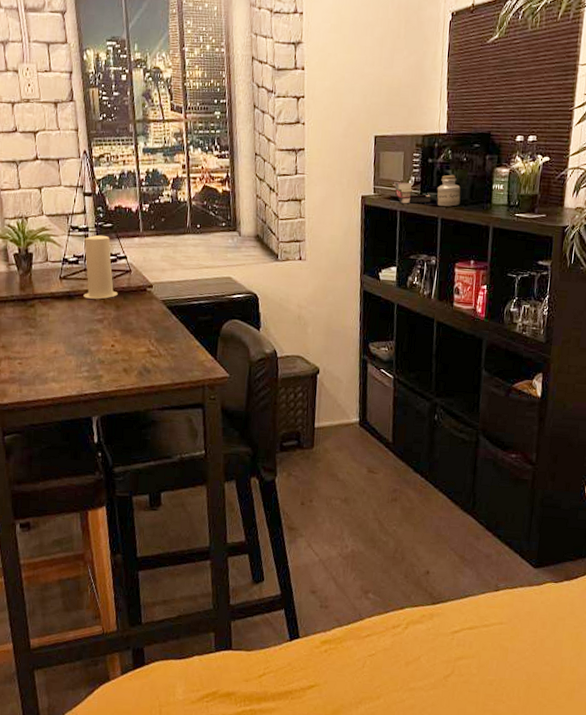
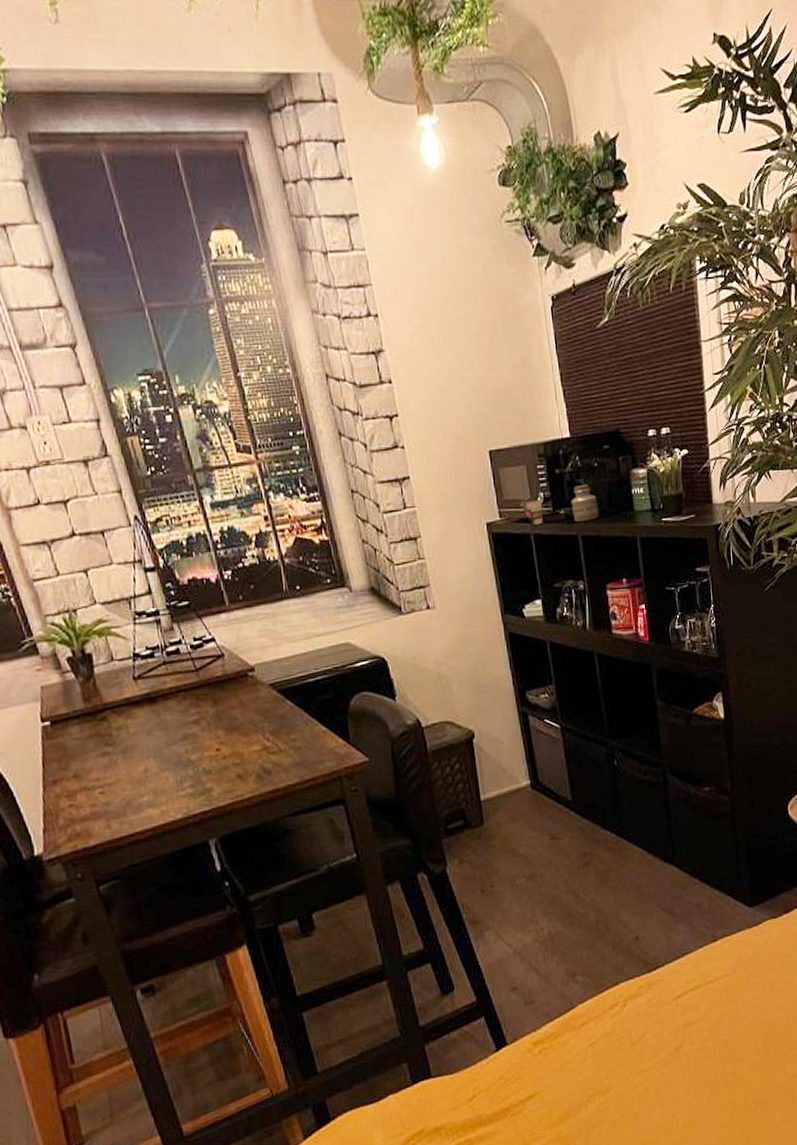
candle: present [83,235,118,300] -> none [156,617,213,698]

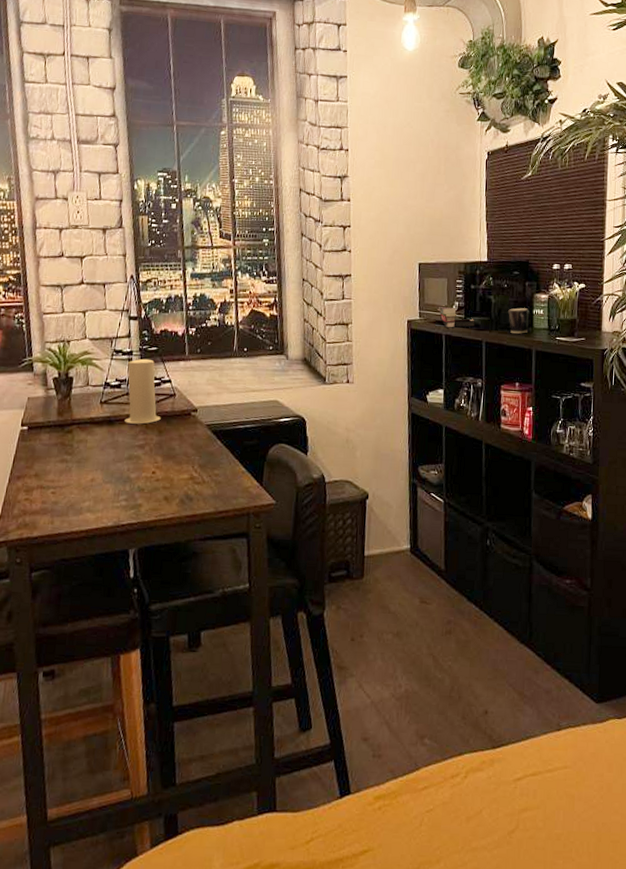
candle: none [156,617,213,698] -> present [125,358,161,425]
jar: present [570,484,599,523] -> none [480,300,503,331]
mug: none [603,488,629,522] -> present [508,308,529,334]

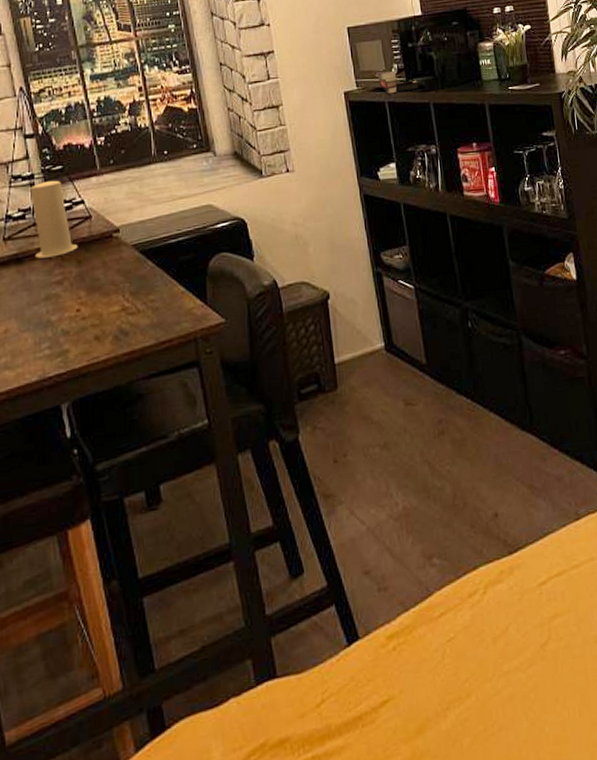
mug: present [508,308,529,334] -> none [452,60,478,91]

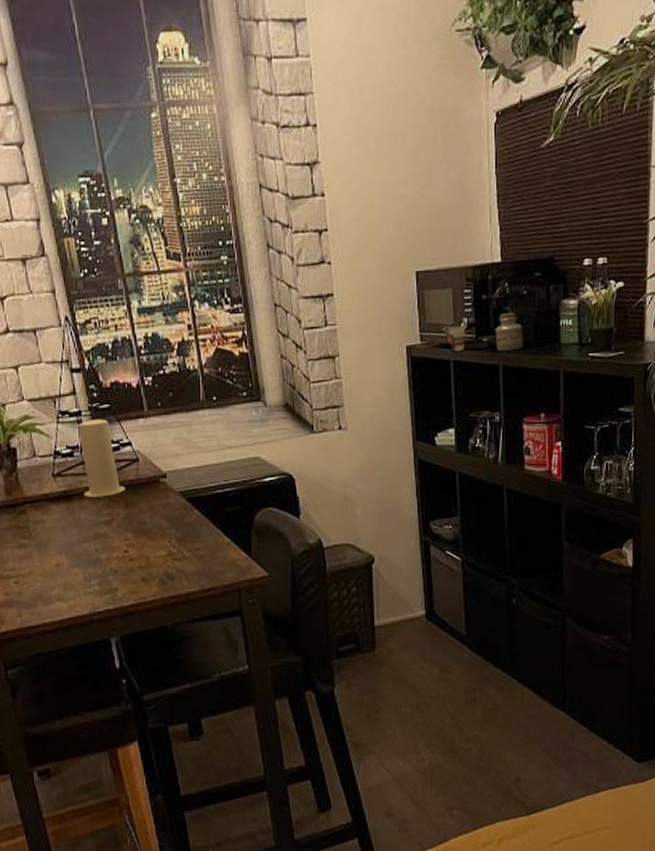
jar: none [422,56,450,92] -> present [495,312,524,352]

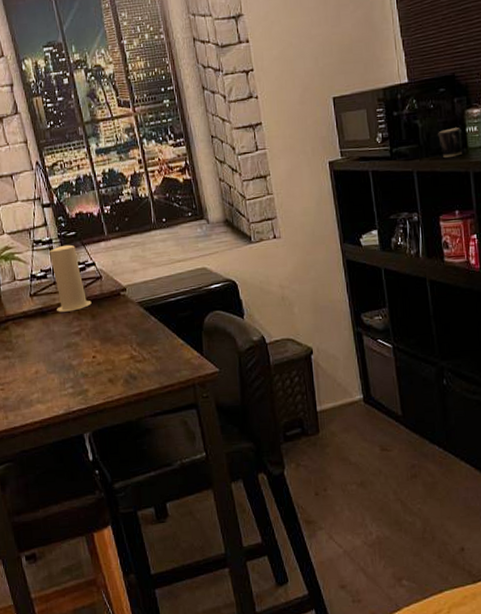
books: present [442,323,489,352] -> none [360,139,403,163]
jar: present [495,312,524,352] -> none [407,124,434,160]
mug: none [529,319,555,354] -> present [438,127,463,159]

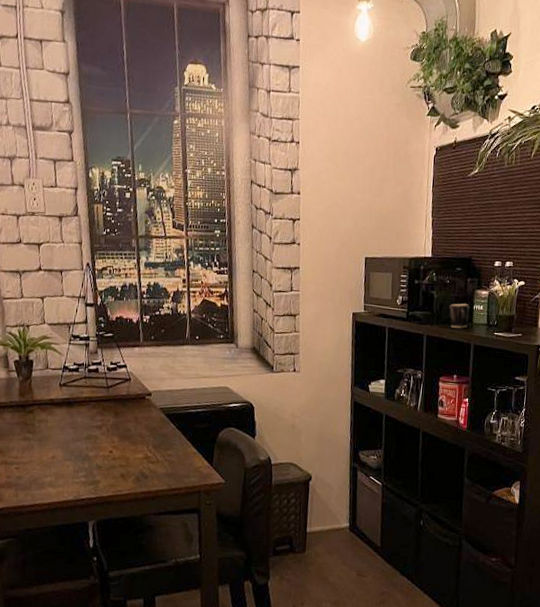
candle: present [50,244,92,312] -> none [83,344,117,407]

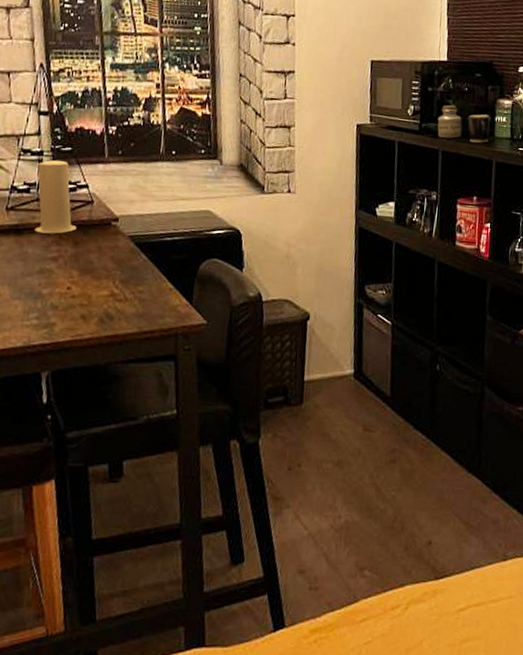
candle: none [83,344,117,407] -> present [35,160,77,234]
jar: none [422,295,445,325] -> present [437,104,463,139]

